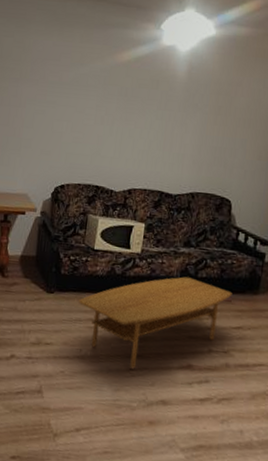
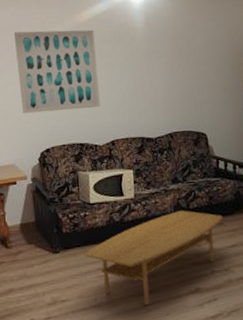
wall art: none [45,62,132,152] -> present [13,29,100,114]

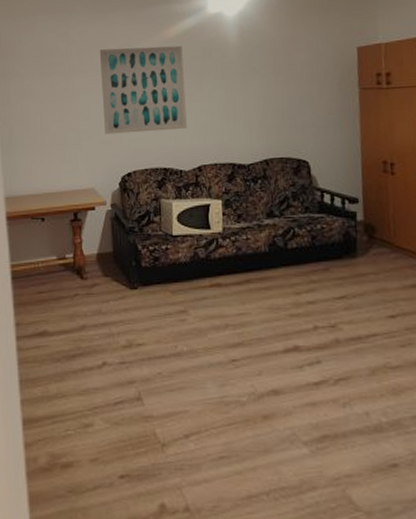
coffee table: present [85,210,223,305] -> none [165,250,329,359]

